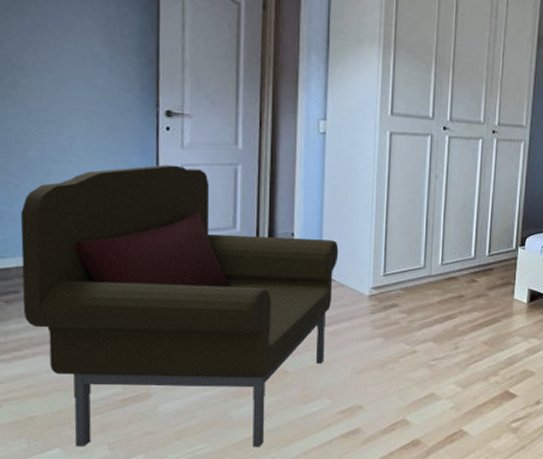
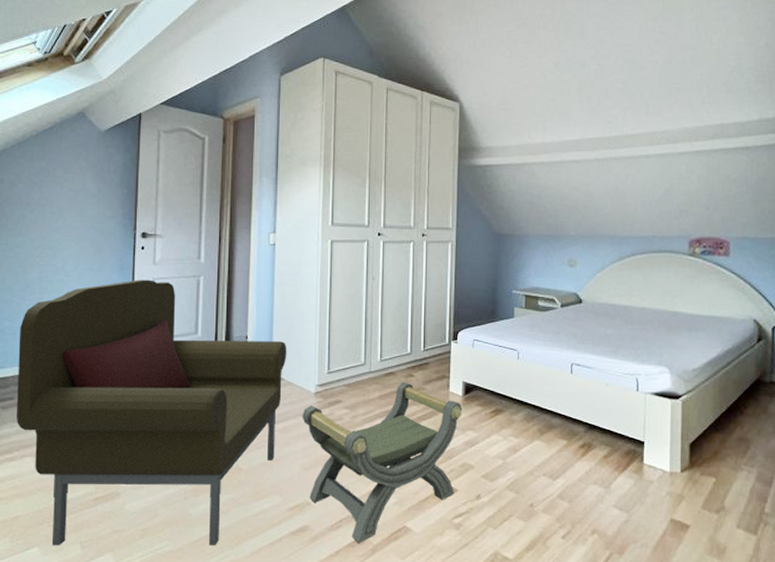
stool: none [355,287,527,446] -> present [302,381,463,543]

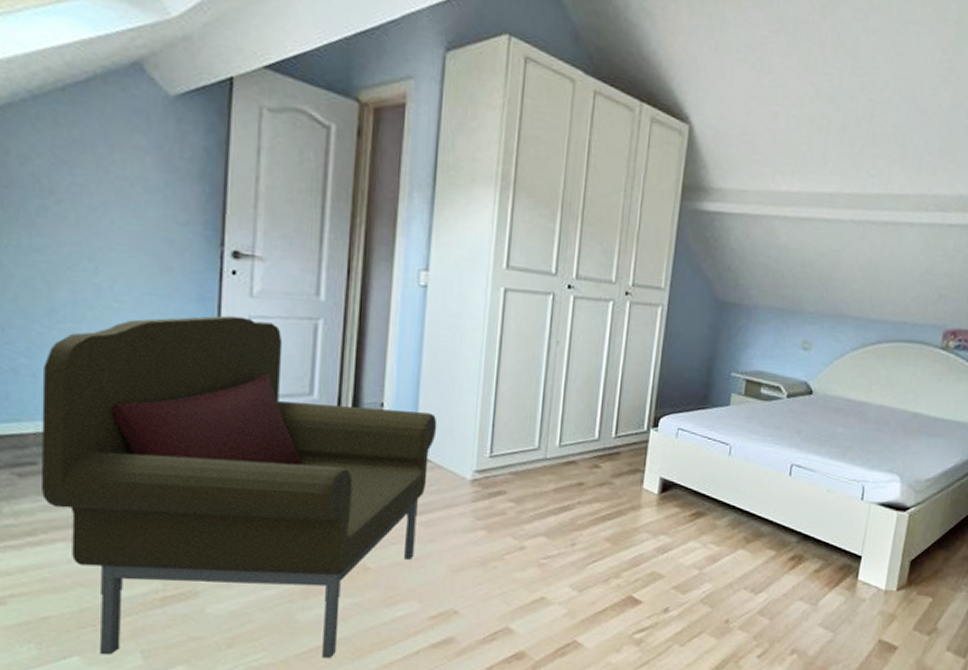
stool: present [302,381,463,543] -> none [453,473,657,659]

